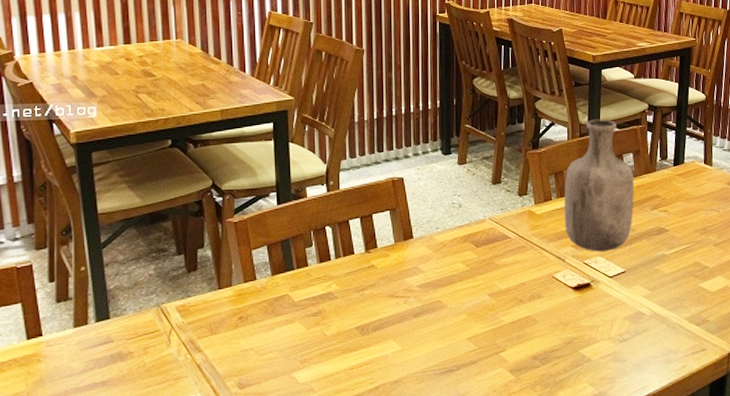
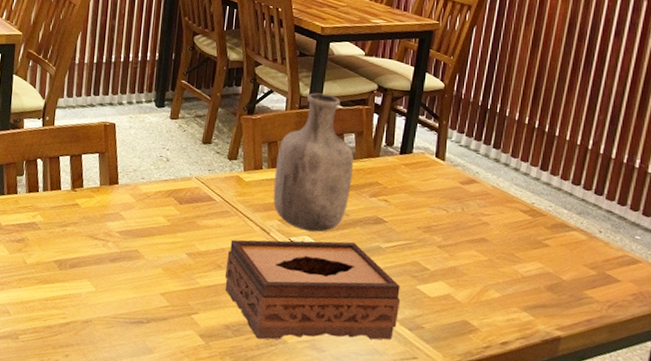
tissue box: none [527,254,687,363] -> present [224,239,401,340]

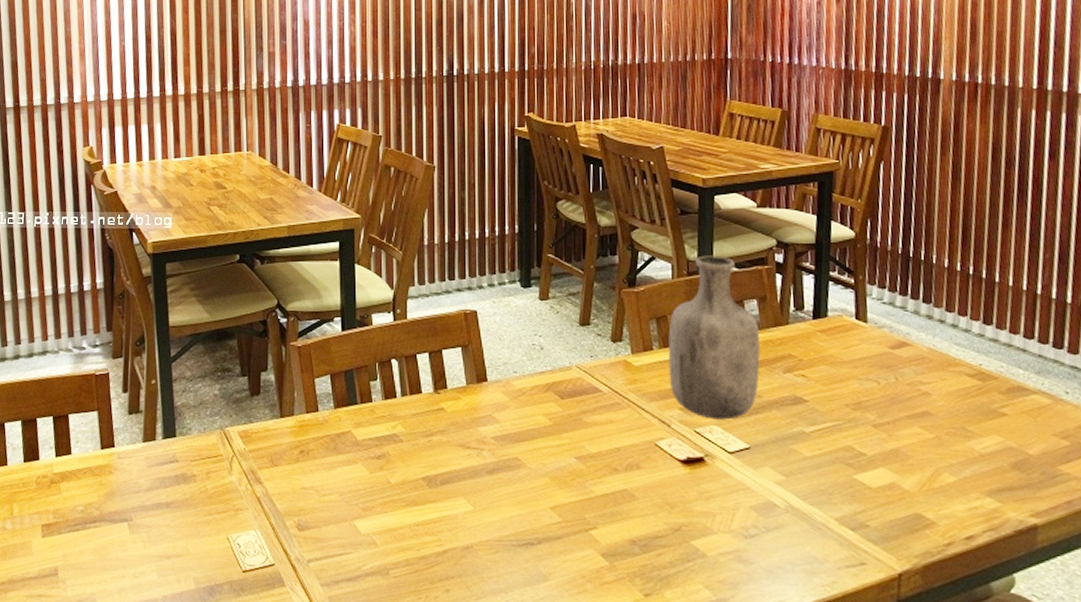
tissue box: present [224,239,401,340] -> none [623,428,837,555]

